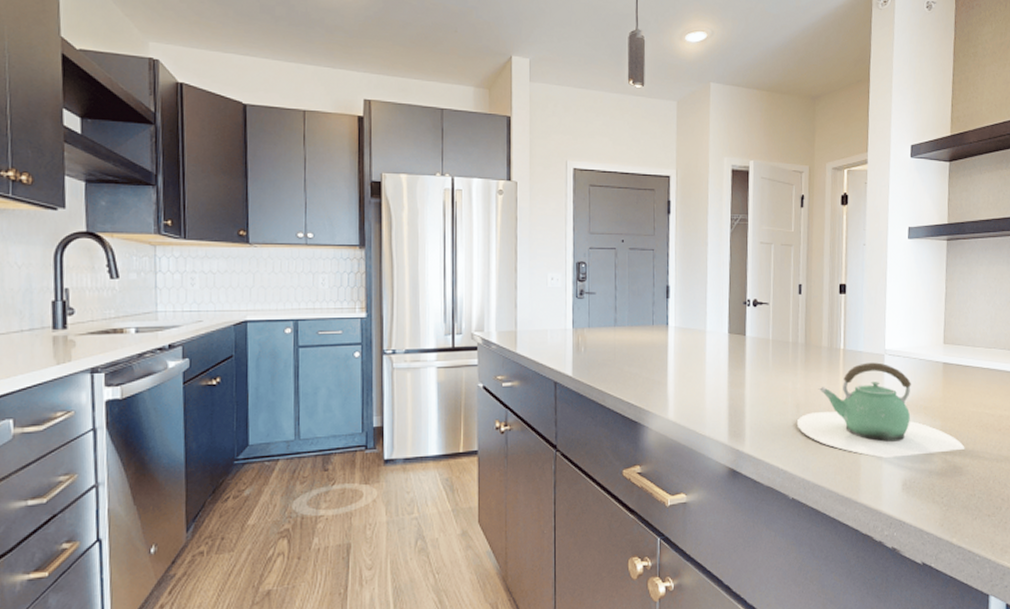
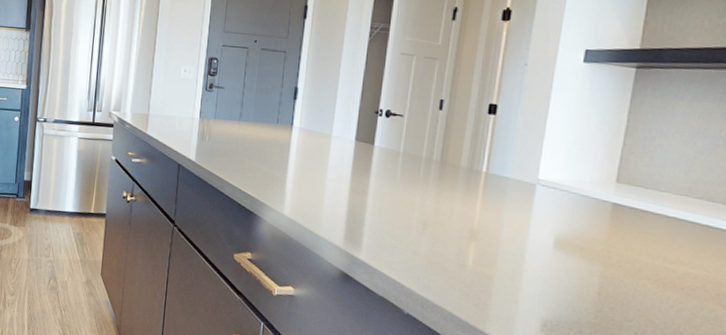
teapot: present [796,362,965,458] -> none [421,190,630,302]

